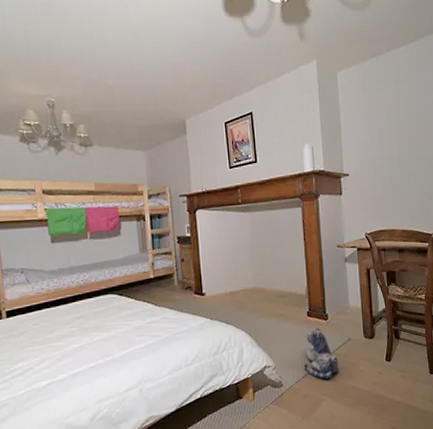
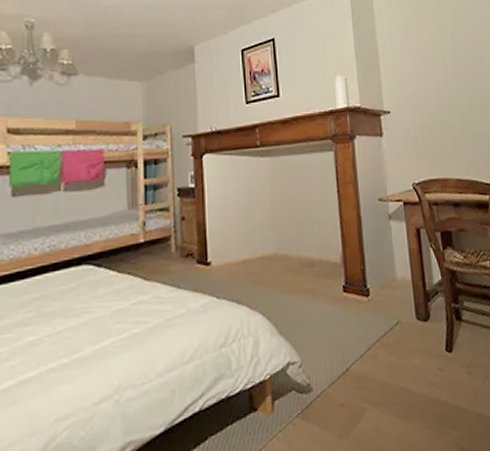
plush toy: present [303,328,339,380] -> none [339,307,386,380]

